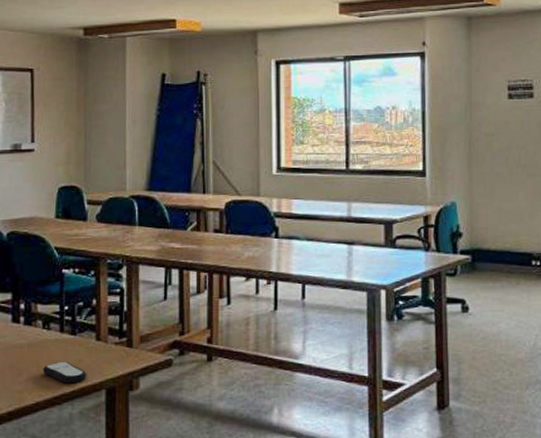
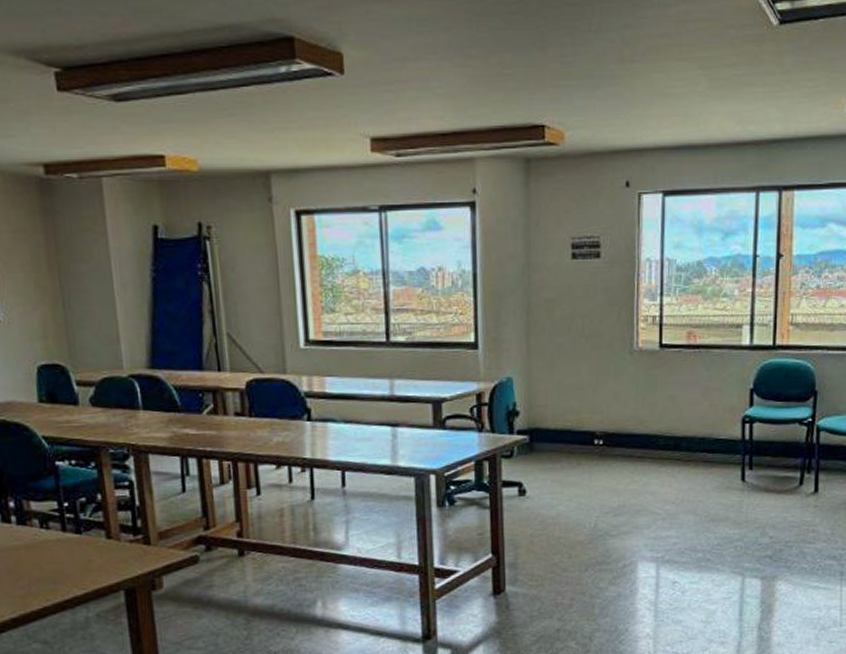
remote control: present [43,361,87,384] -> none [47,562,101,586]

